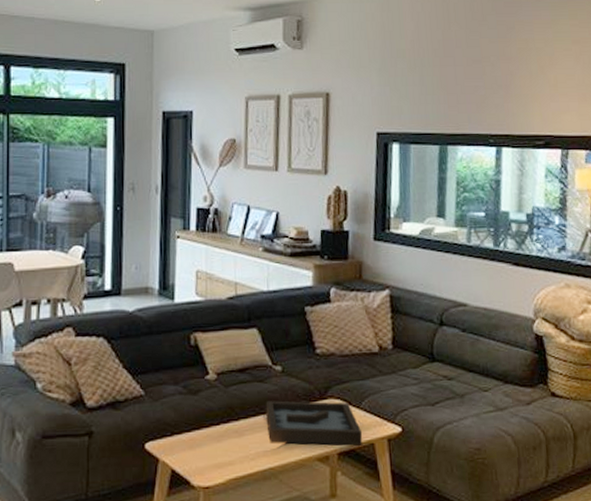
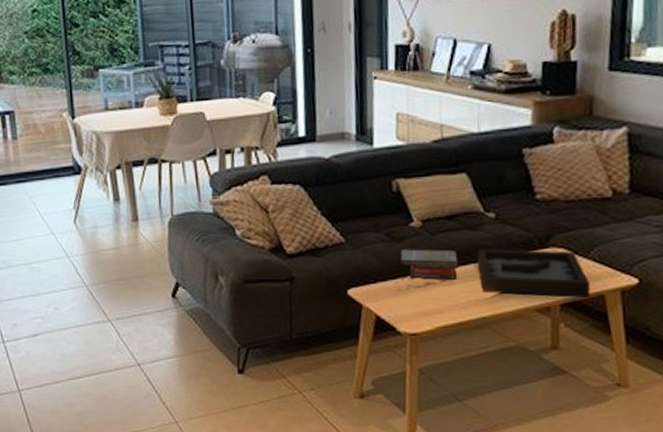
books: none [196,401,249,432] -> present [400,249,459,281]

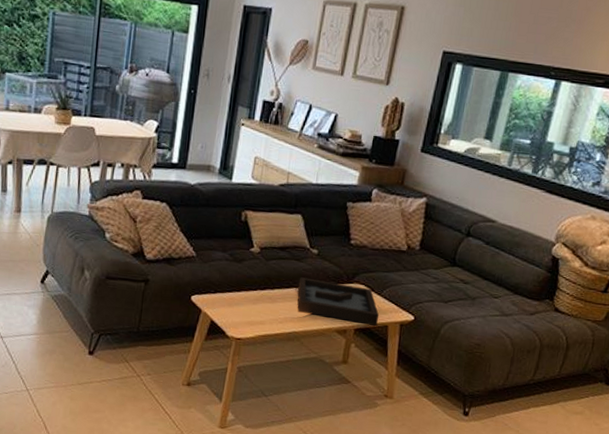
books: present [400,249,459,281] -> none [238,269,283,300]

